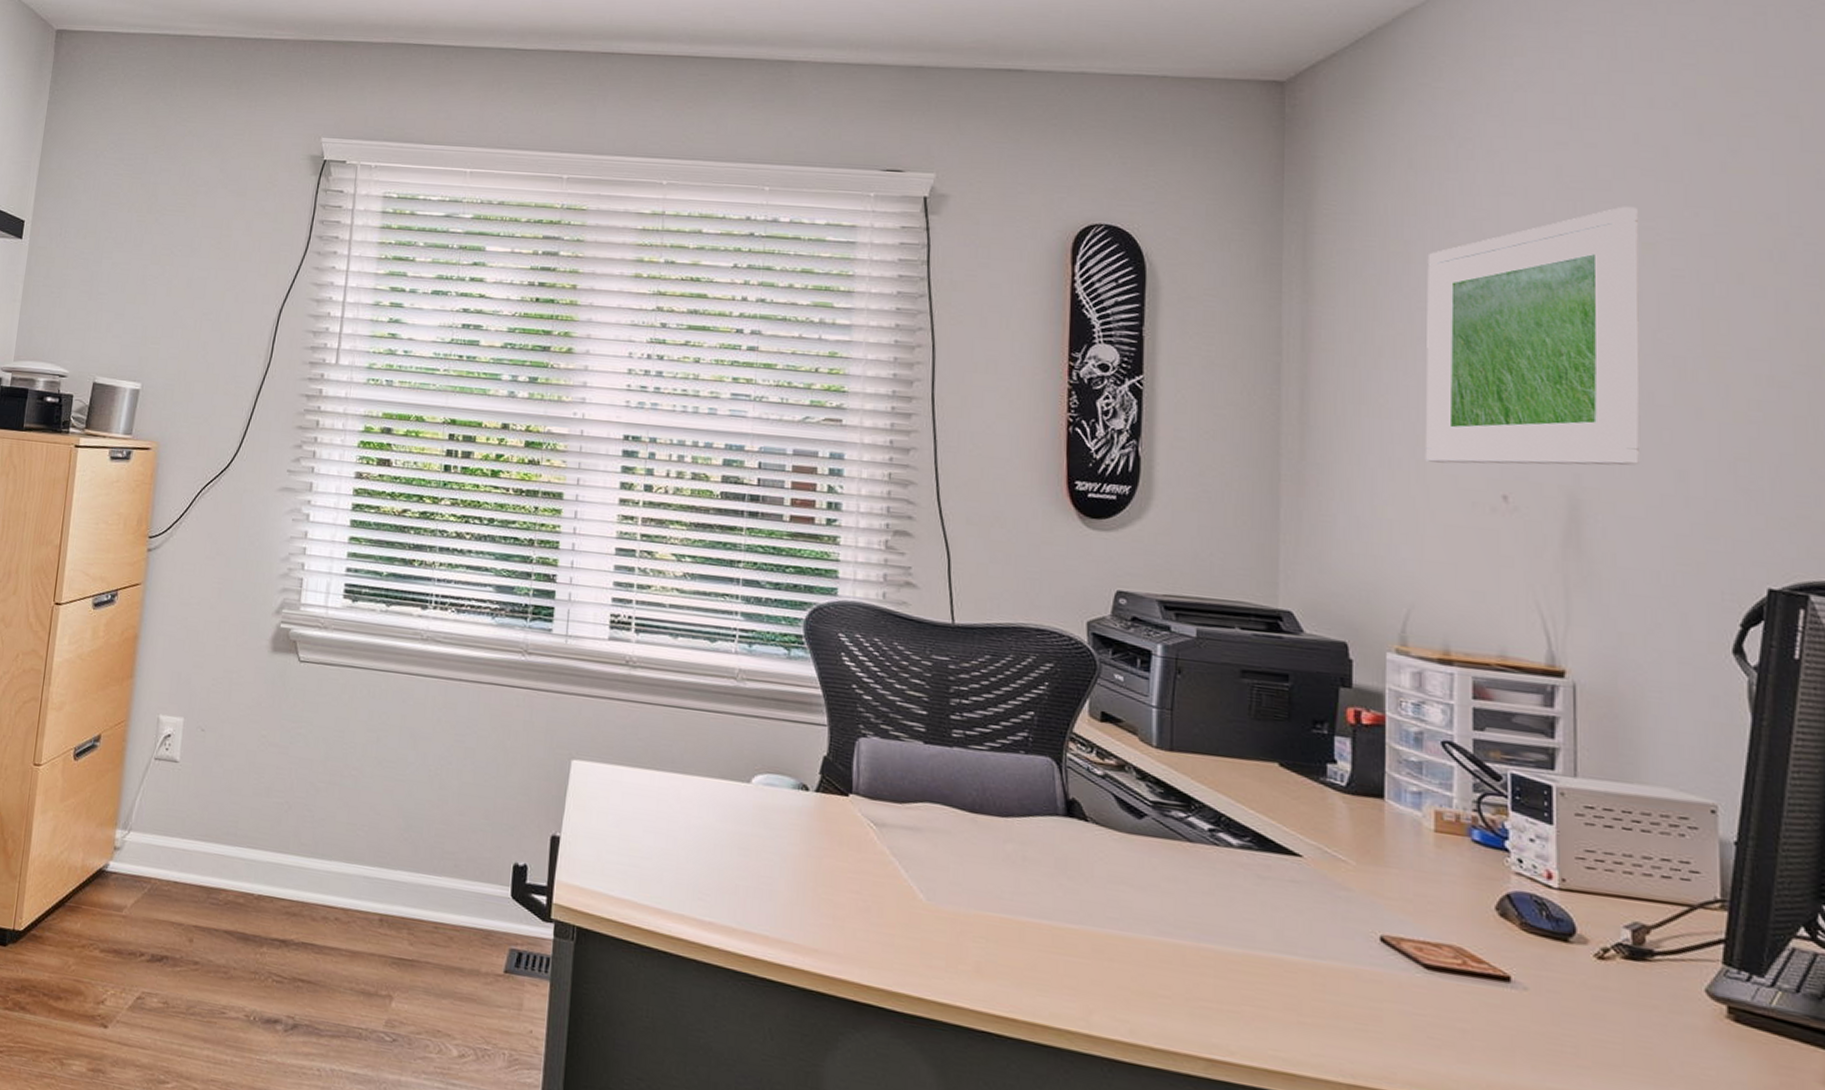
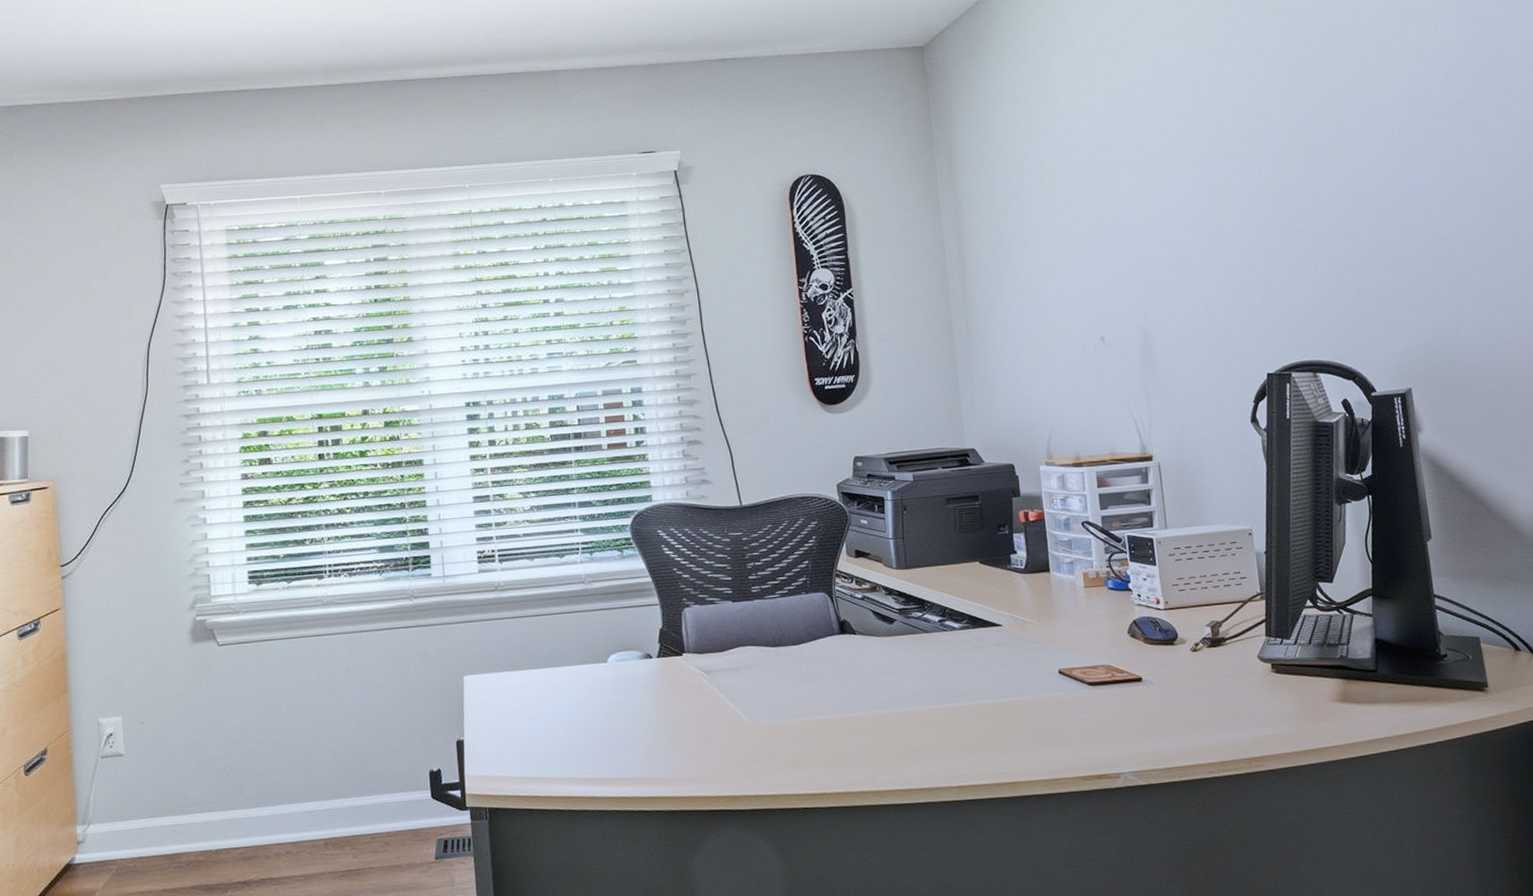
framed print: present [1426,206,1640,466] -> none [1033,113,1182,321]

